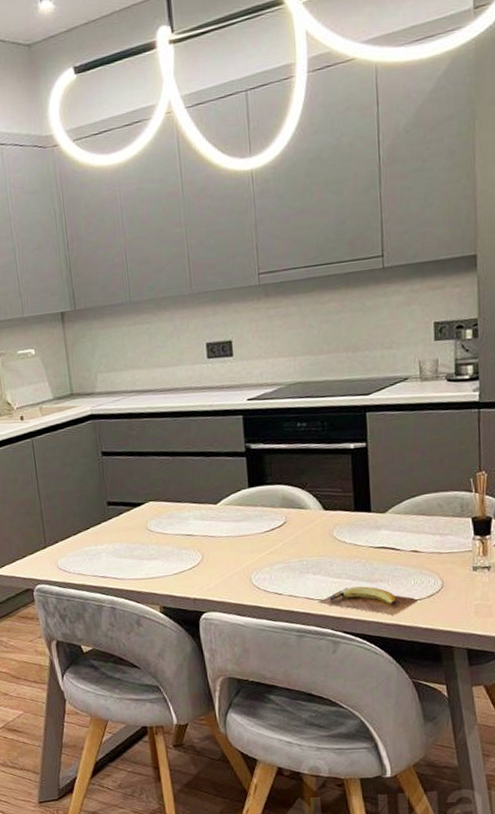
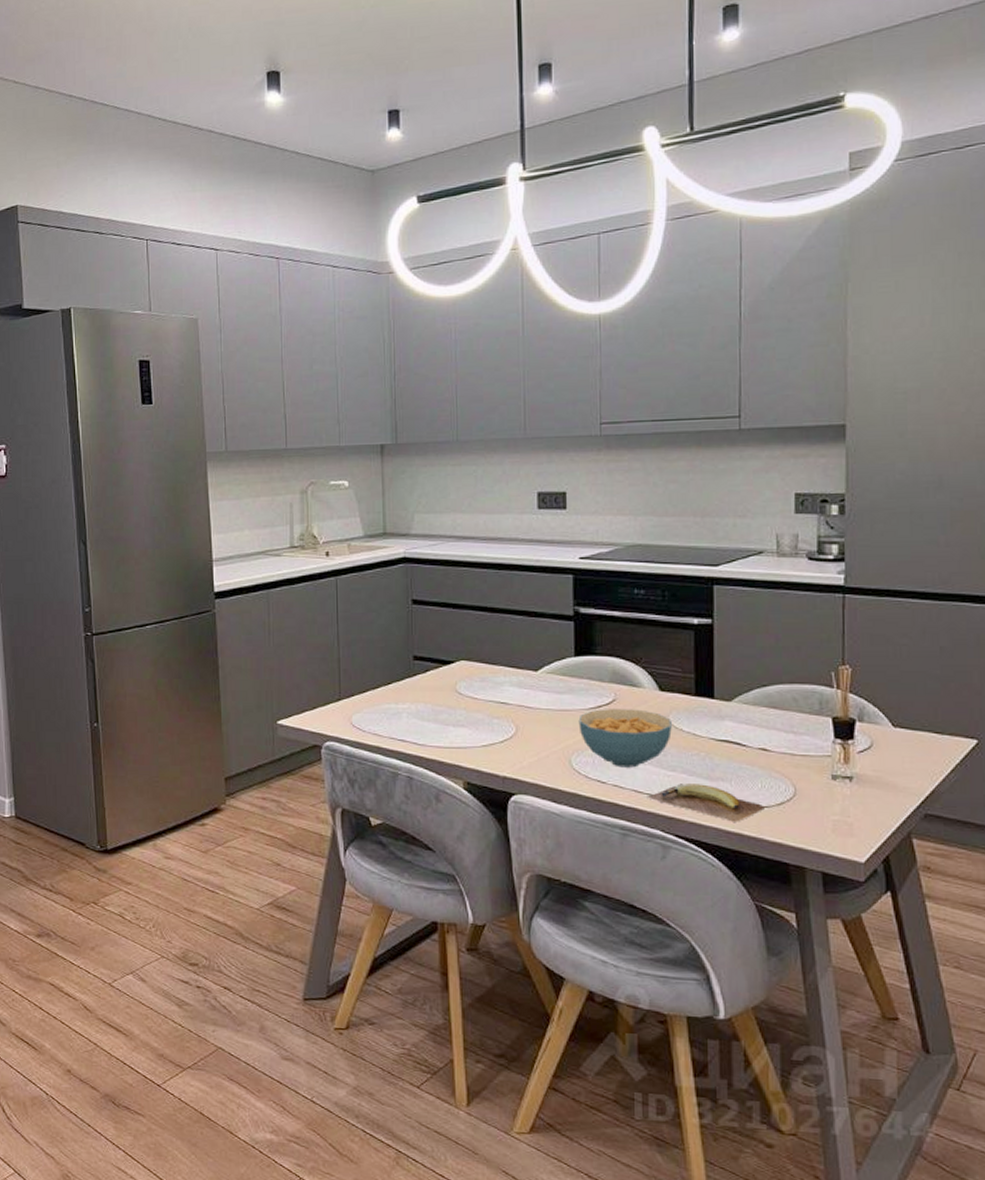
cereal bowl: none [255,528,336,580] -> present [578,708,672,768]

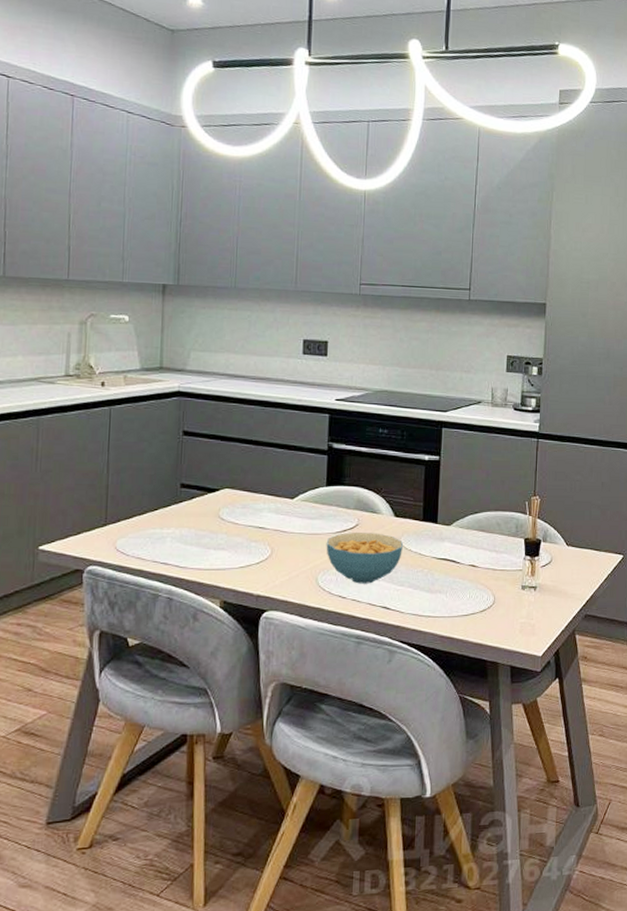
banana: present [647,783,768,822] -> none [379,596,473,628]

